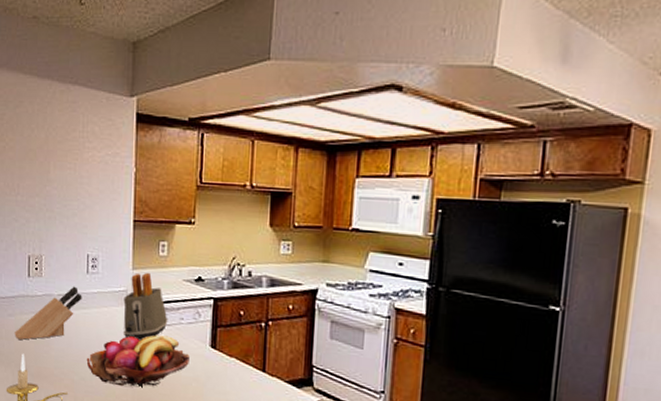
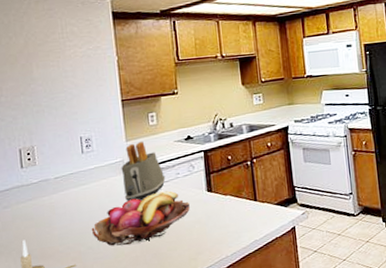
knife block: present [15,286,82,340] -> none [12,167,80,228]

